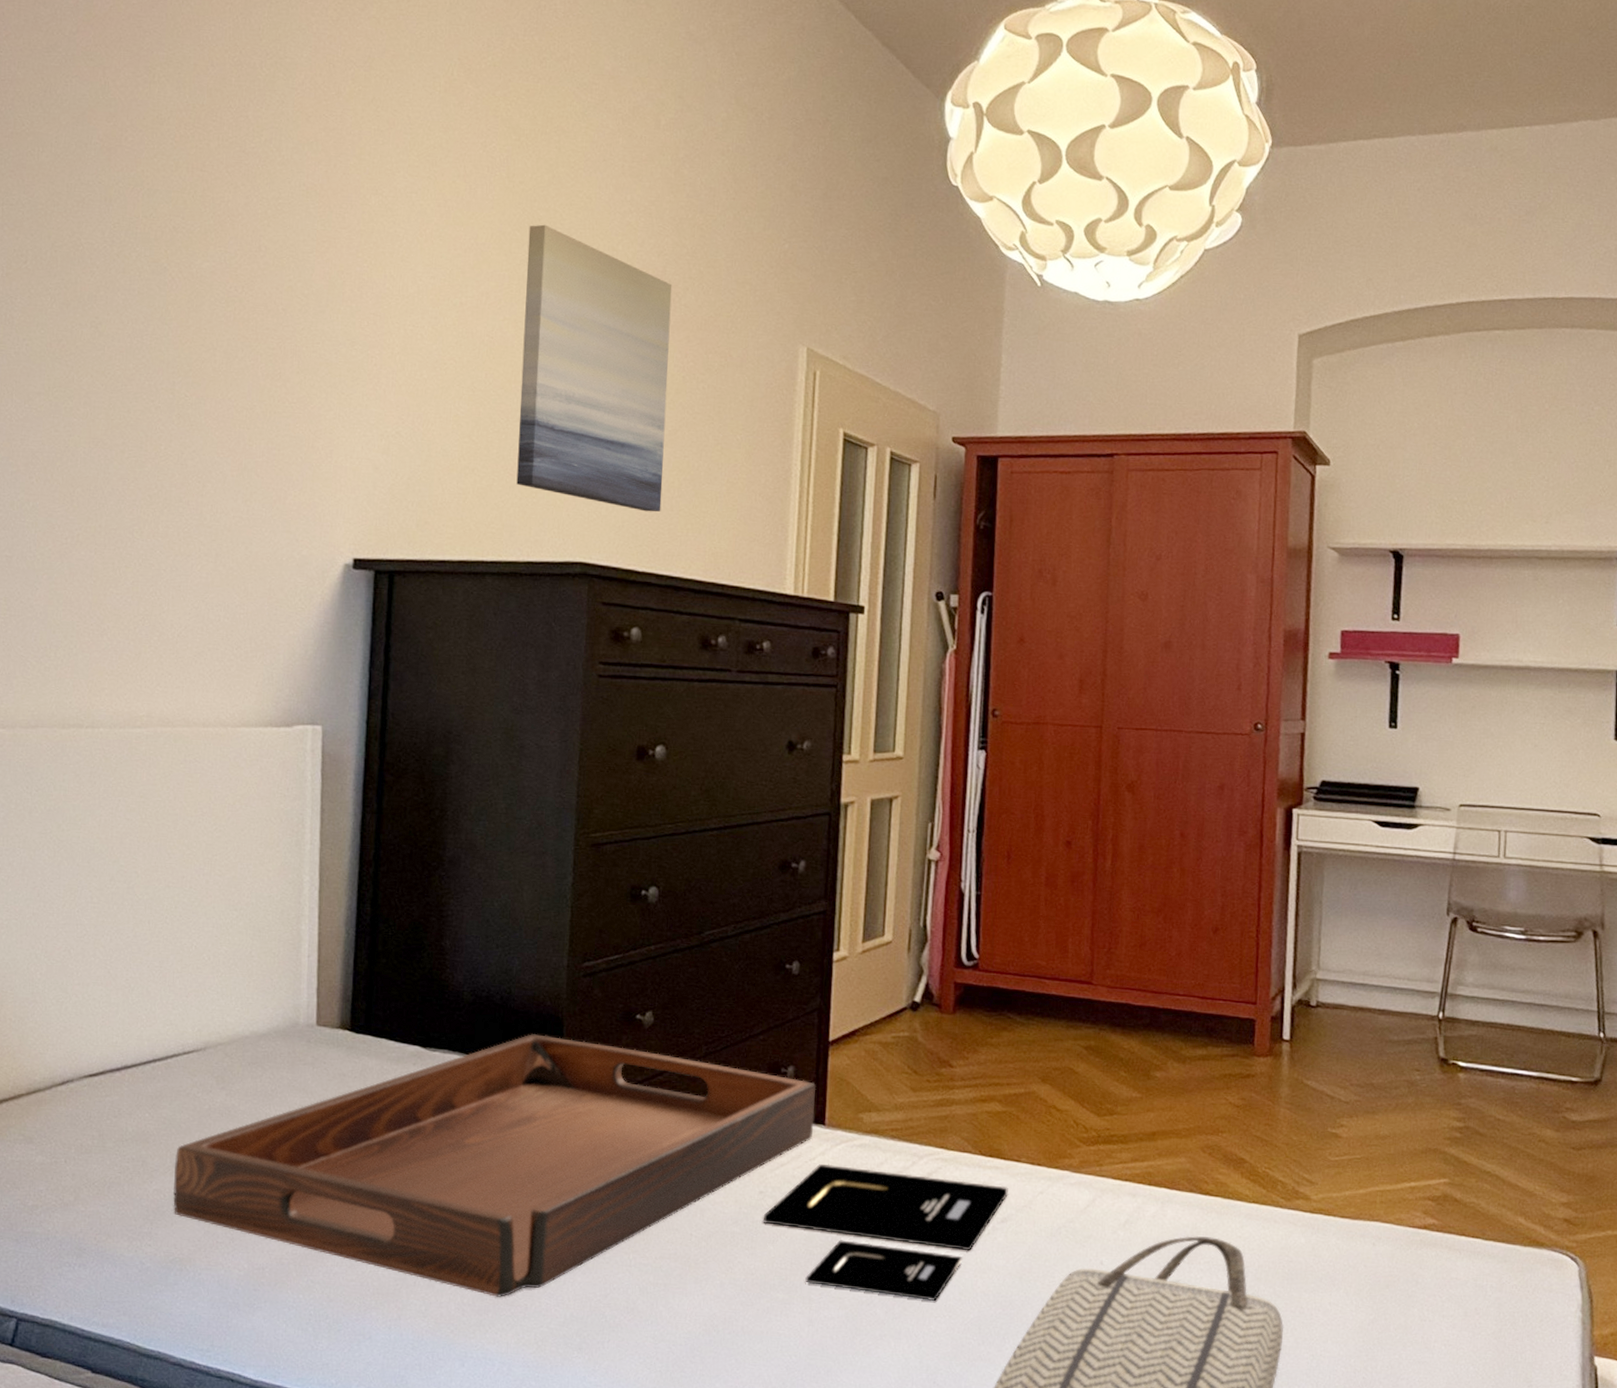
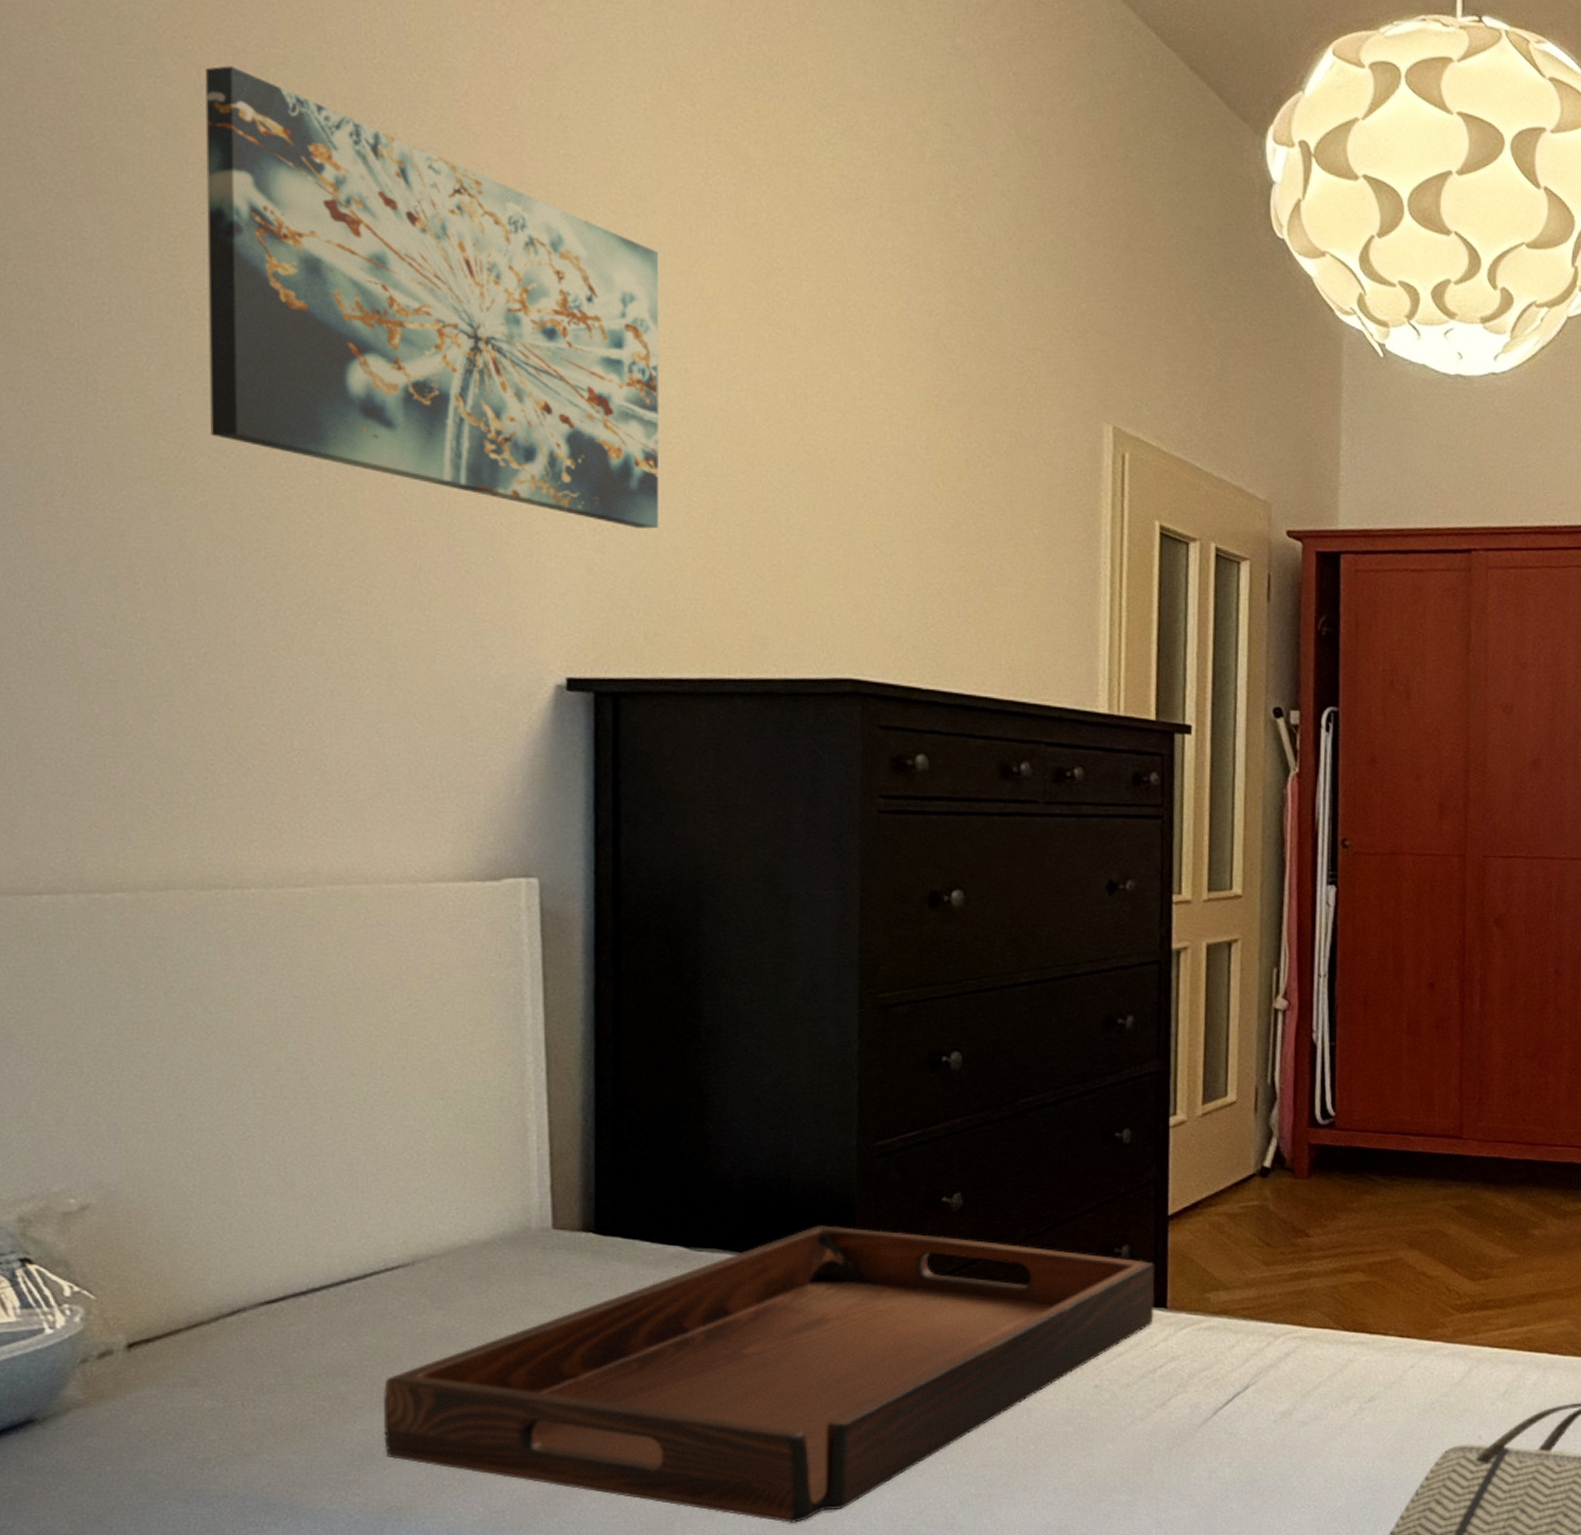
wall art: none [94,66,444,435] -> present [205,66,660,529]
wall art: present [516,224,673,512] -> none [766,275,948,620]
award: present [763,1164,1008,1301] -> none [1099,1350,1375,1491]

